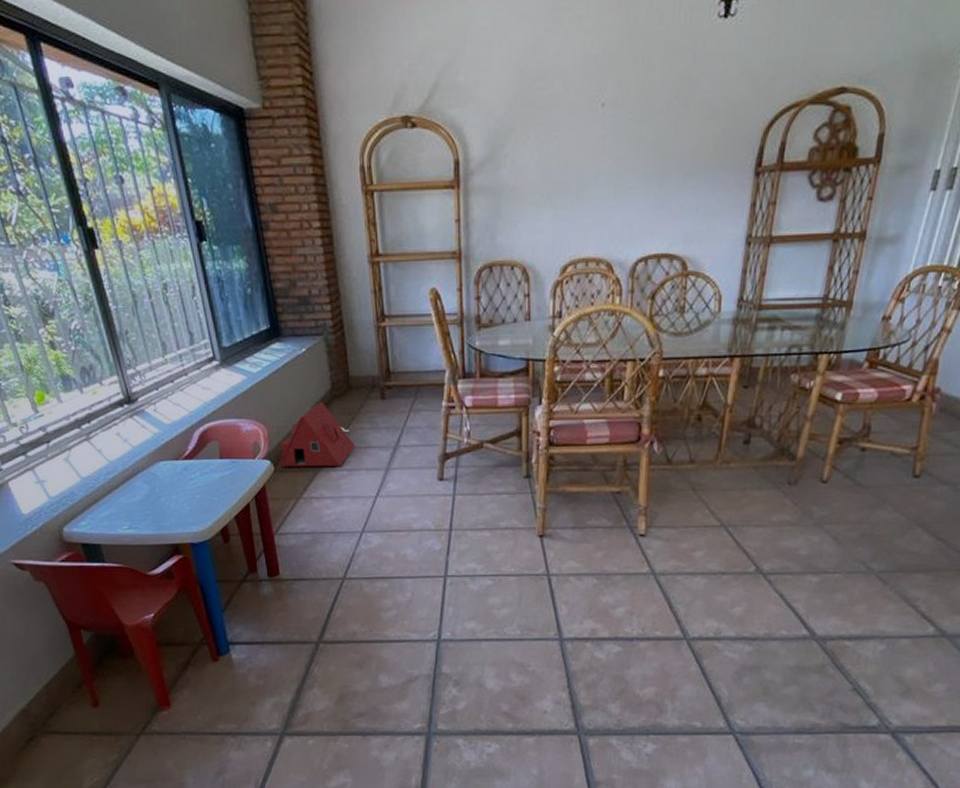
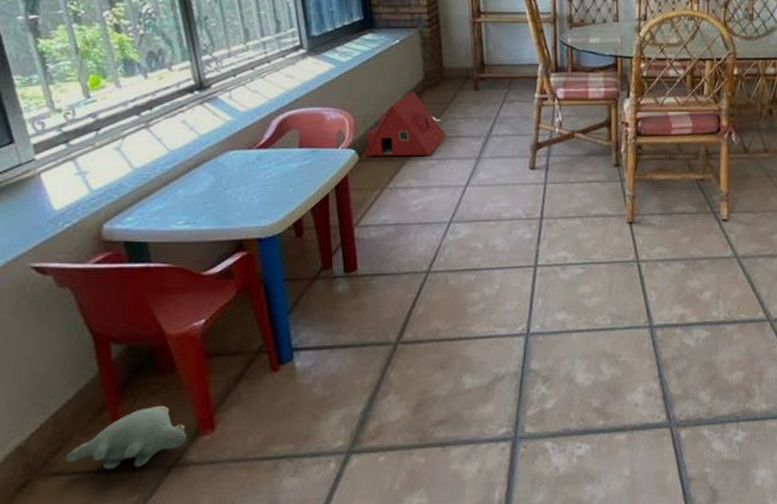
plush toy: none [58,684,150,733] -> present [65,405,188,470]

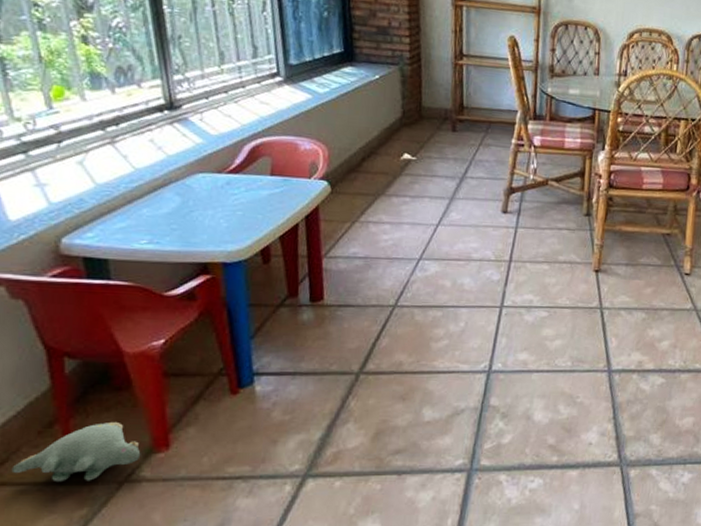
toy house: present [363,91,447,156] -> none [336,128,422,192]

